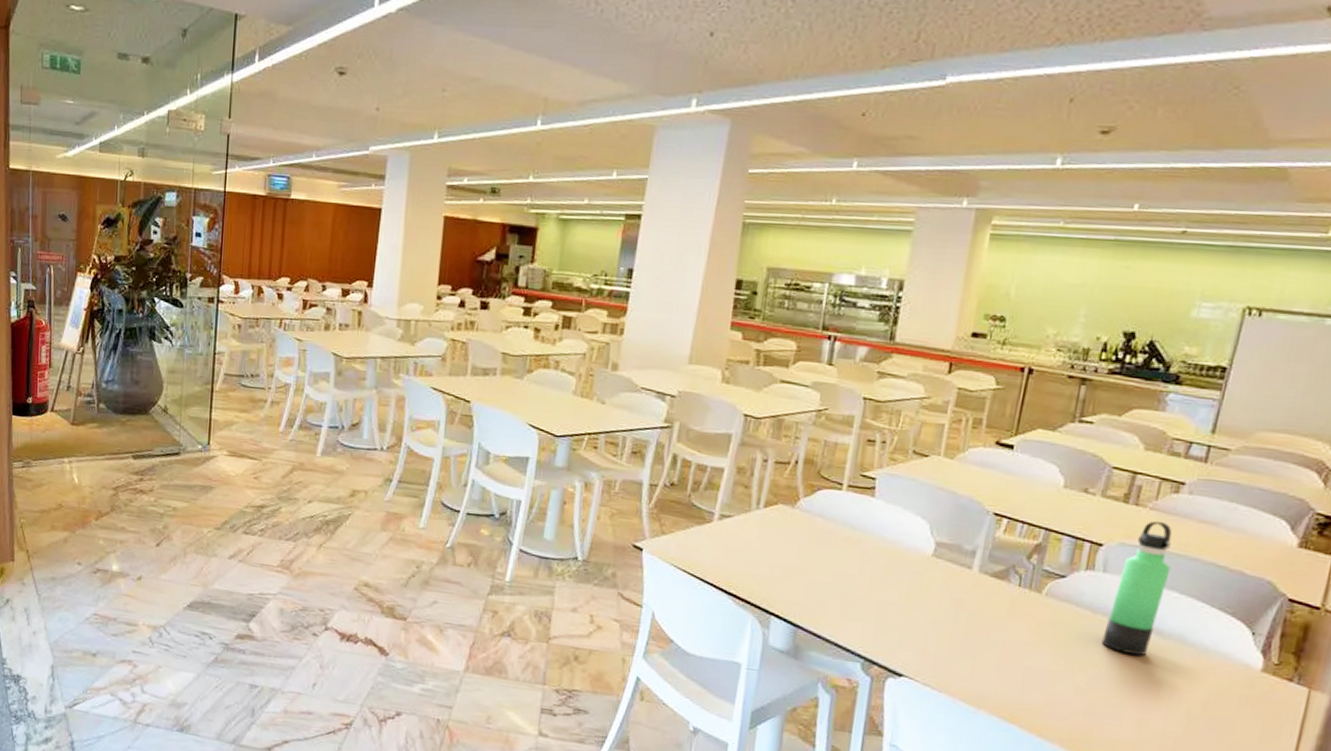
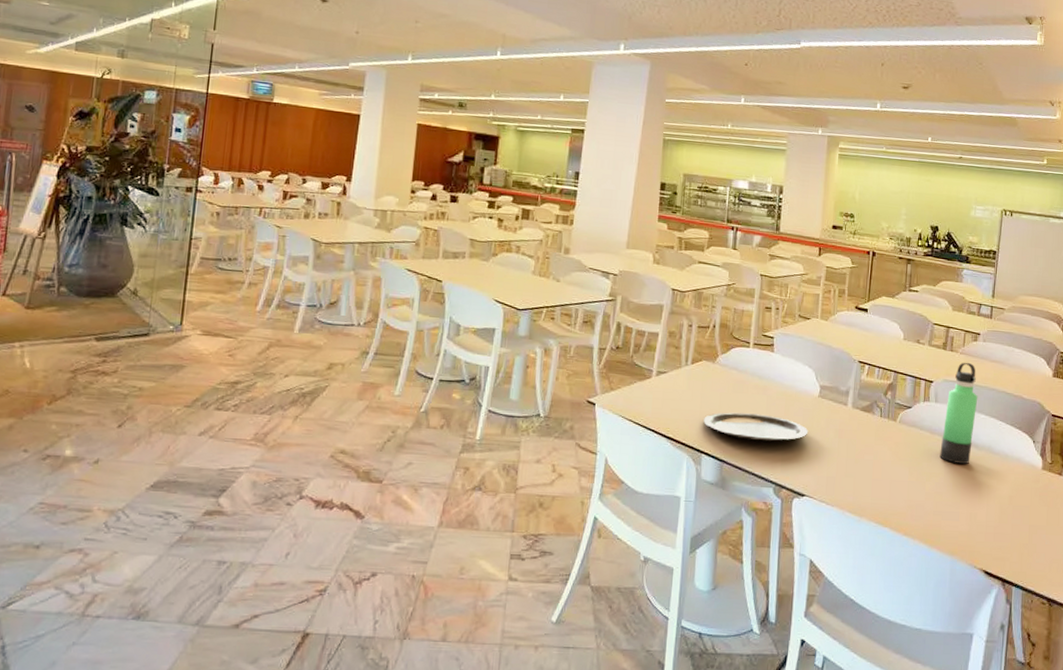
plate: none [775,568,915,608] -> present [704,412,809,442]

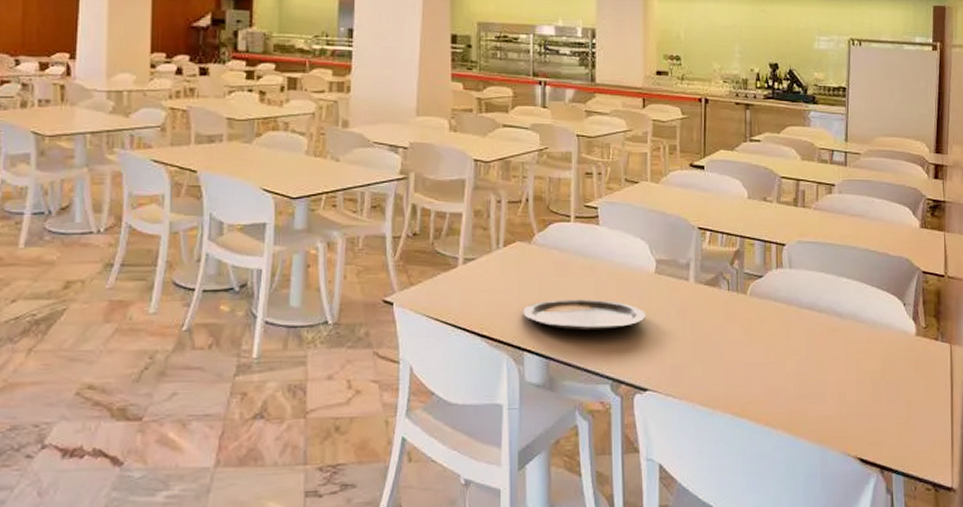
thermos bottle: present [940,362,978,464] -> none [799,218,838,337]

